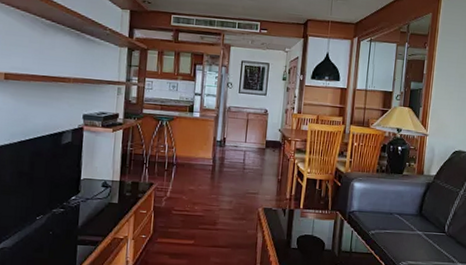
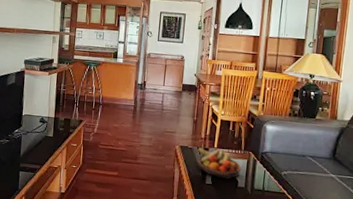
fruit bowl: none [283,209,329,242] -> present [198,147,242,180]

